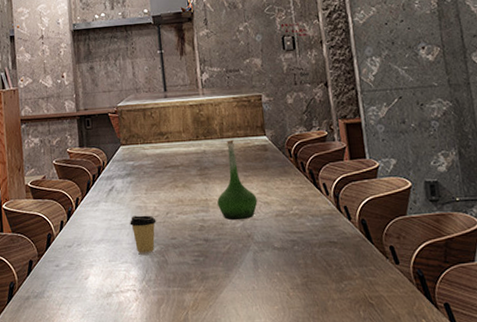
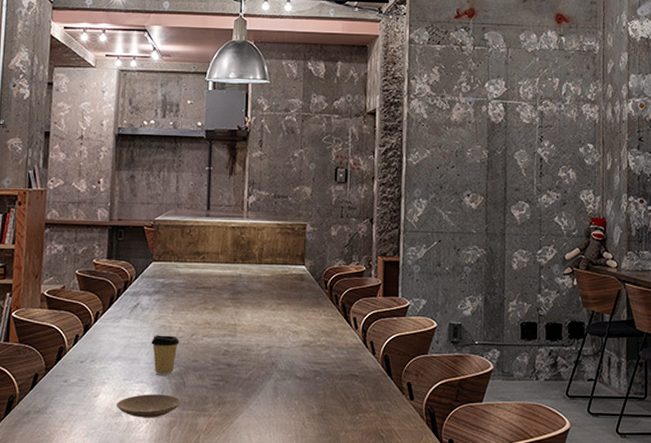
plate: none [105,273,166,297] -> present [116,394,181,418]
vase: present [217,139,258,221] -> none [246,266,287,348]

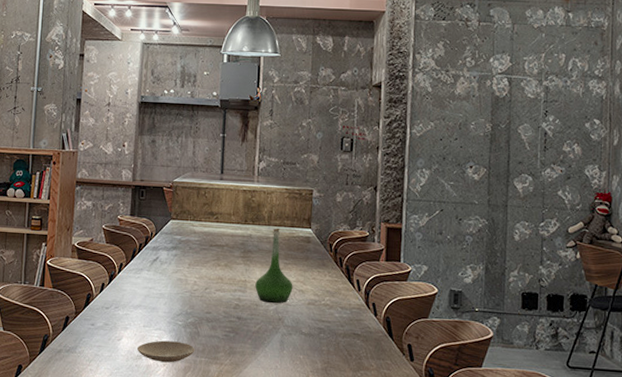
coffee cup: present [151,335,180,377] -> none [169,287,195,326]
vase: none [246,266,287,348] -> present [255,228,293,304]

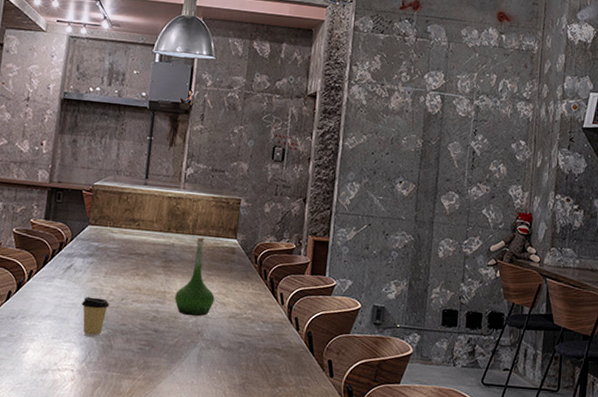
plate: present [136,340,195,363] -> none [43,353,107,378]
coffee cup: none [169,287,195,326] -> present [81,296,110,338]

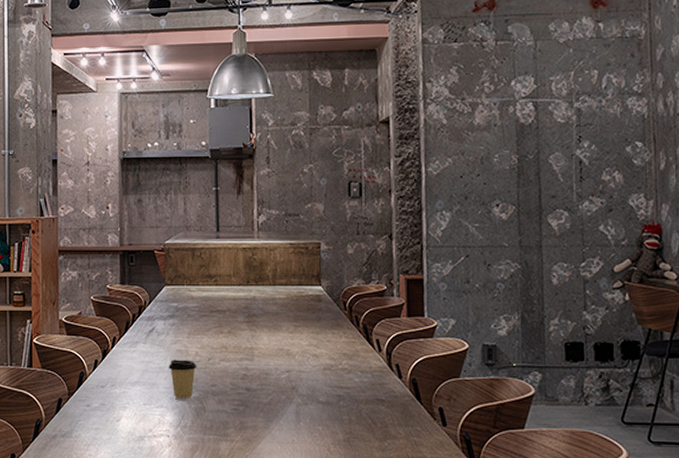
vase: present [175,237,215,317] -> none [263,287,306,371]

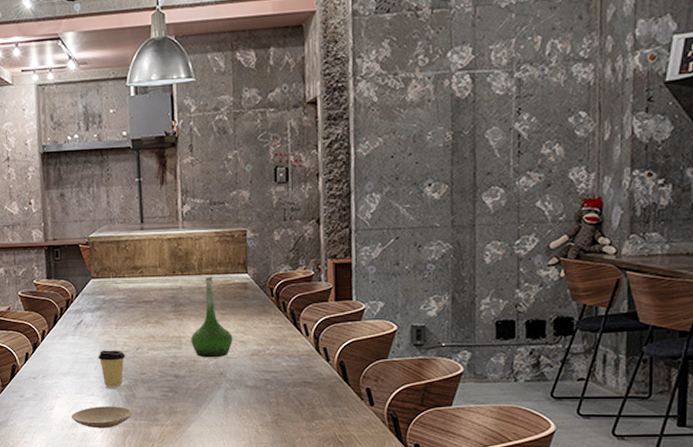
plate: none [138,418,202,443] -> present [70,406,133,429]
vase: none [263,287,306,371] -> present [191,276,233,358]

